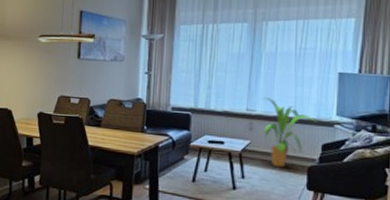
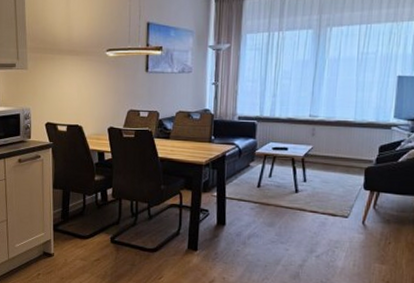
house plant: present [263,97,316,168] -> none [324,103,375,170]

